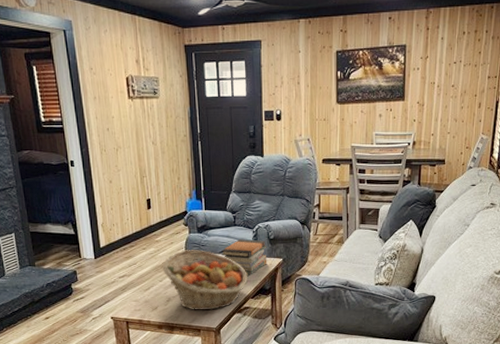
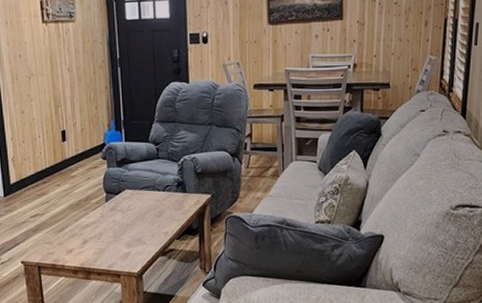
fruit basket: present [162,250,248,311] -> none [78,185,174,254]
book stack: present [221,239,267,277] -> none [143,173,194,215]

